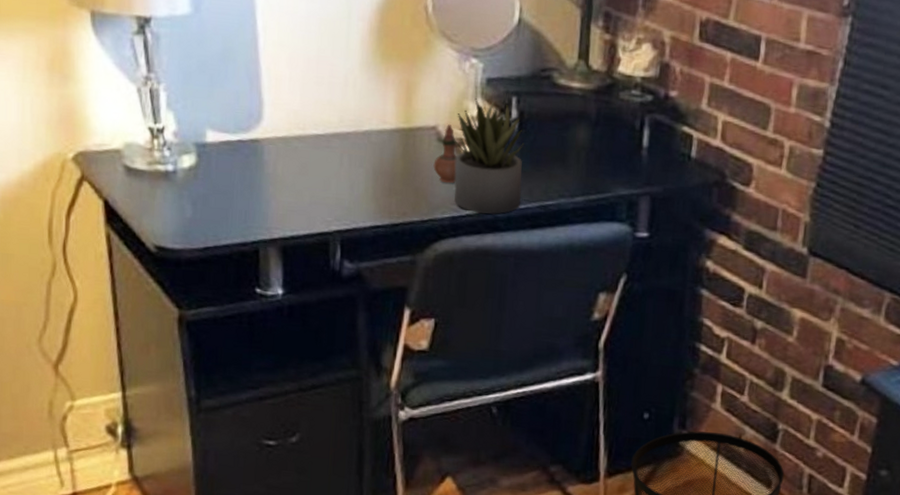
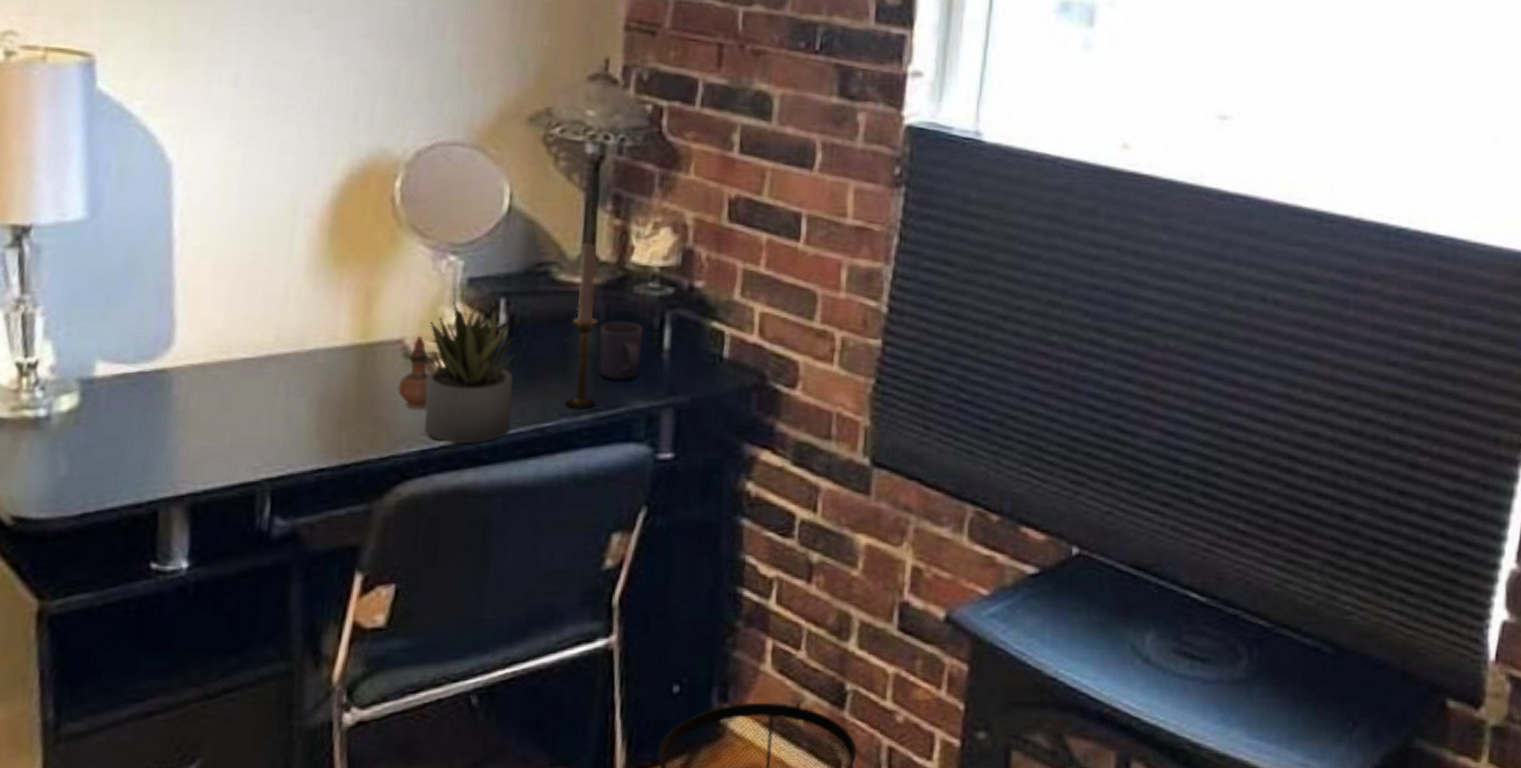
candlestick: none [564,52,591,192] -> present [565,241,598,409]
mug: none [590,121,627,172] -> present [598,321,644,382]

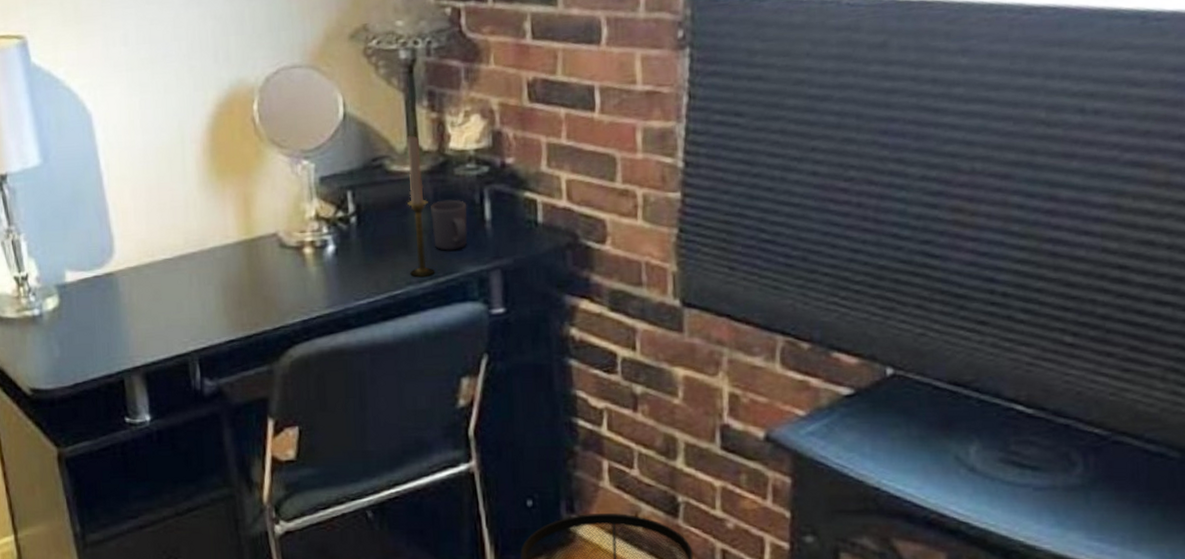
perfume bottle: present [397,336,428,409] -> none [278,229,302,288]
succulent plant: present [421,303,516,443] -> none [292,199,369,313]

